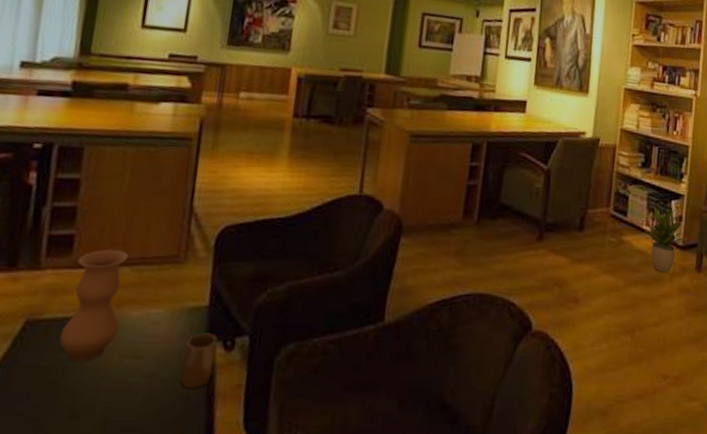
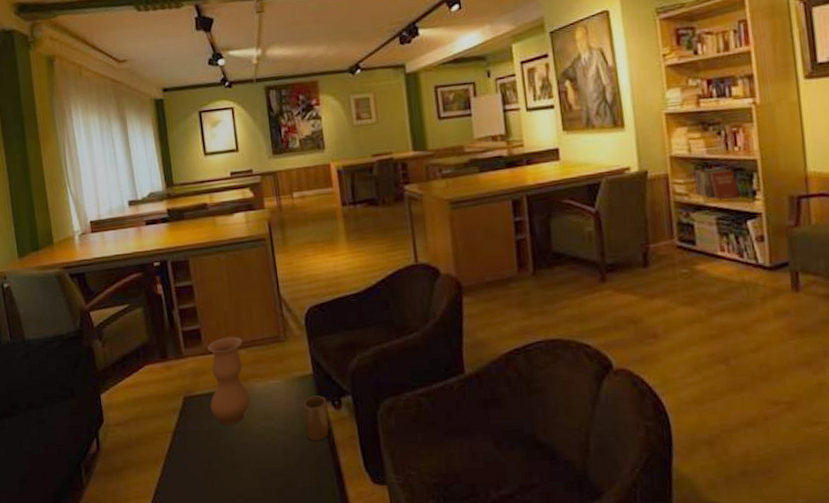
books: none [637,145,670,178] -> present [695,167,739,200]
potted plant: present [644,207,687,273] -> none [720,231,774,298]

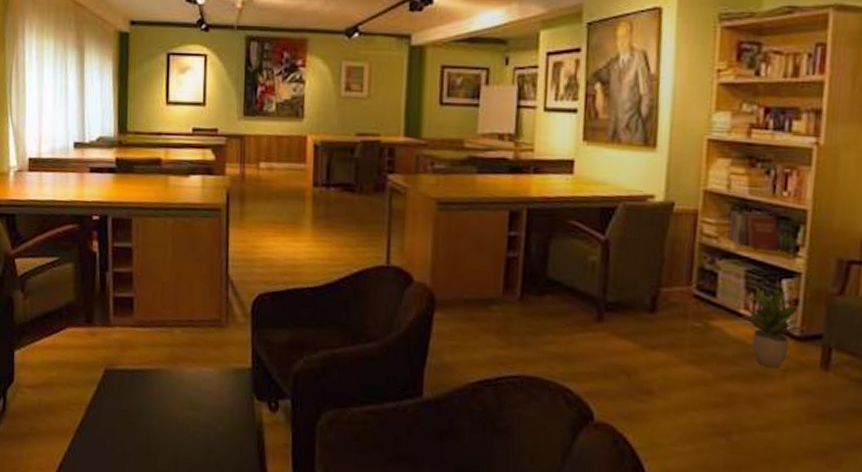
vase: present [207,336,250,426] -> none [132,311,178,410]
cup: present [303,396,330,441] -> none [234,393,262,444]
potted plant: none [720,231,774,298] -> present [742,287,806,369]

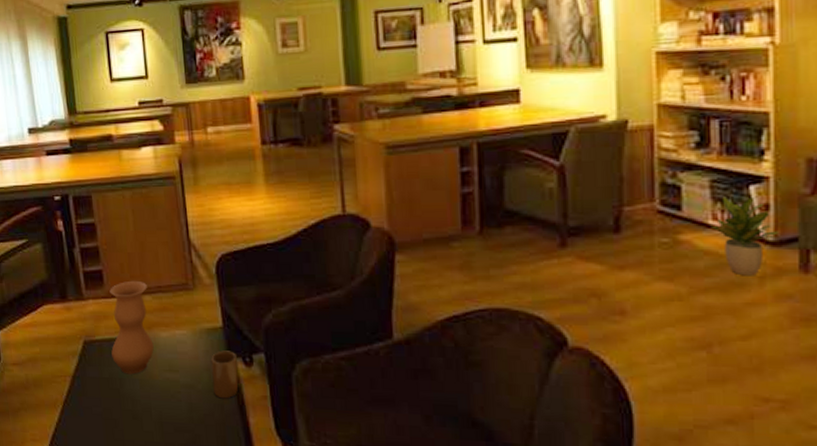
vase: none [132,311,178,410] -> present [109,280,154,375]
cup: none [234,393,262,444] -> present [211,350,239,399]
books: present [729,209,779,251] -> none [688,119,742,158]

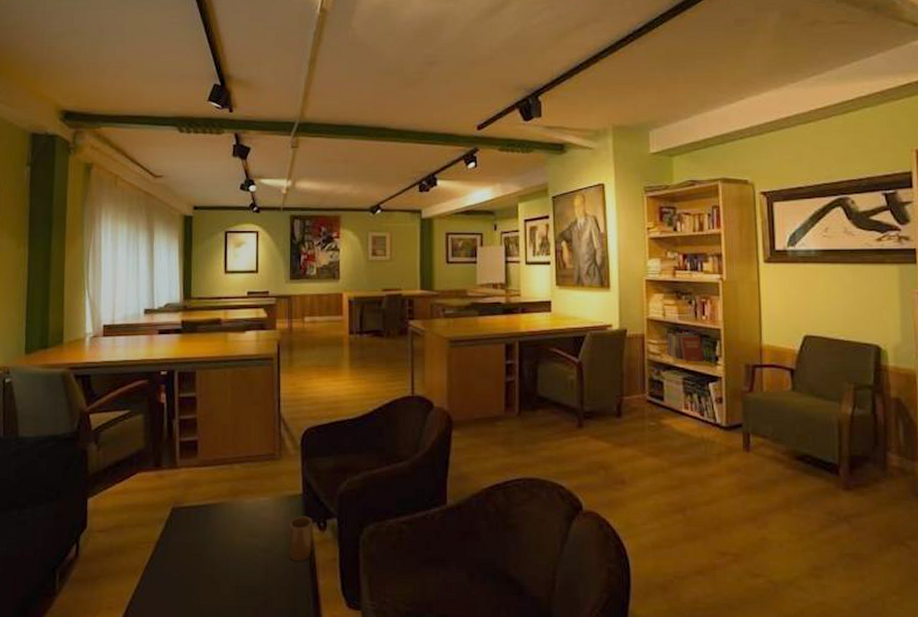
vase: present [109,280,154,375] -> none [197,450,238,540]
books: none [688,119,742,158] -> present [668,332,704,362]
potted plant: present [710,196,780,276] -> none [684,391,730,454]

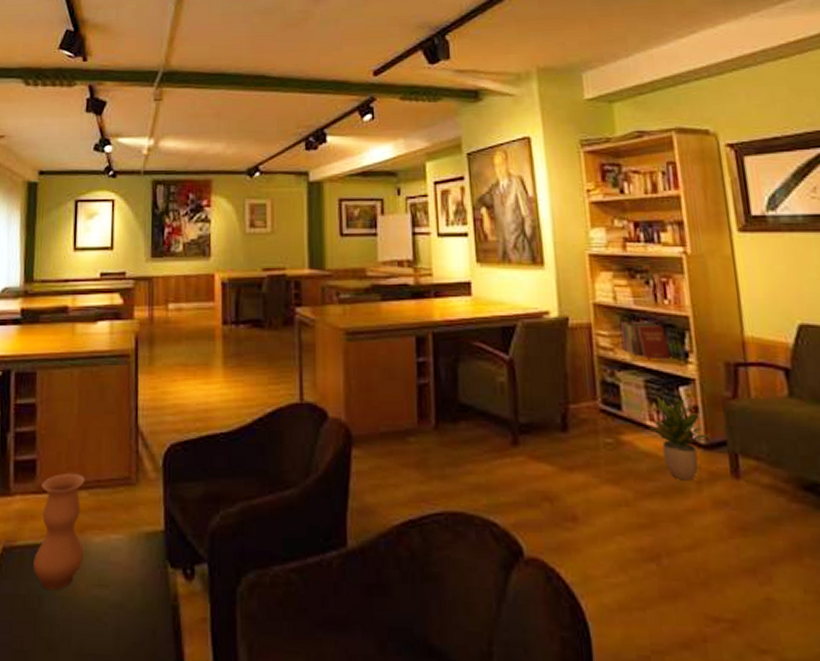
vase: none [197,450,238,540] -> present [33,472,85,591]
cup: present [289,516,312,562] -> none [147,560,177,622]
potted plant: none [684,391,730,454] -> present [648,397,710,481]

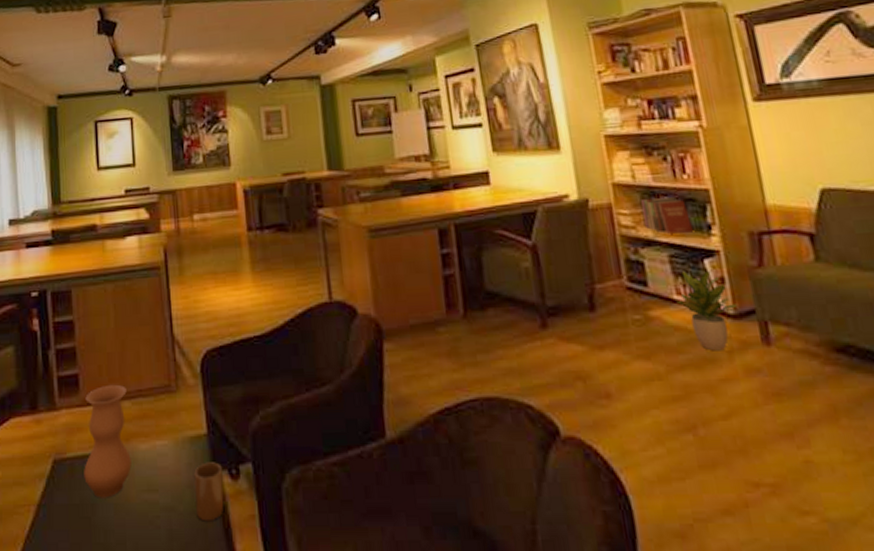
cup: none [147,560,177,622] -> present [194,462,225,522]

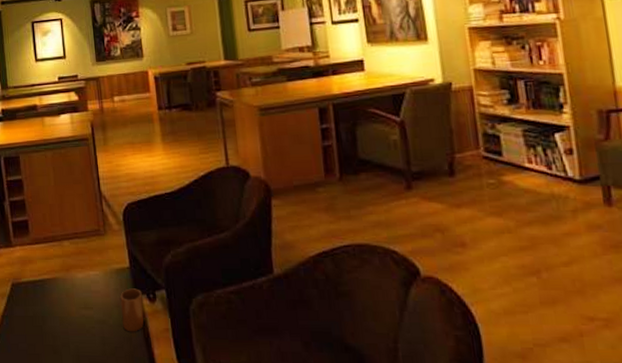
vase: present [84,384,132,498] -> none [34,228,72,313]
books: present [641,196,693,234] -> none [500,80,546,112]
potted plant: present [676,271,738,351] -> none [527,143,584,210]

